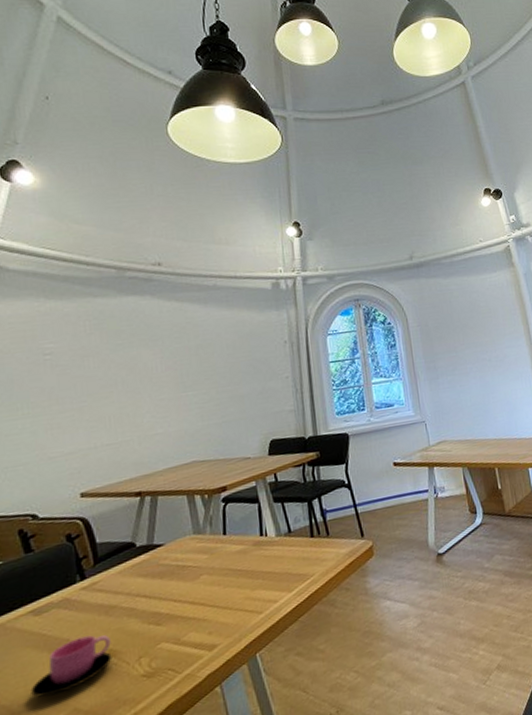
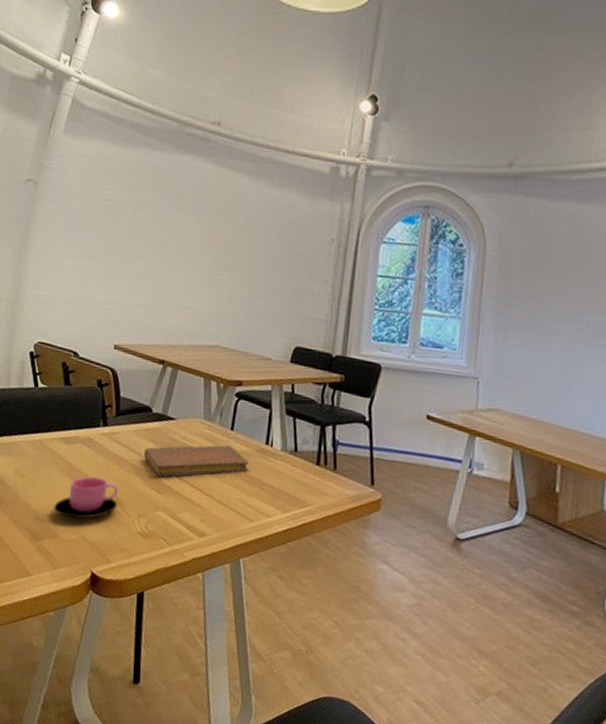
notebook: none [134,549,249,609] -> present [144,444,250,477]

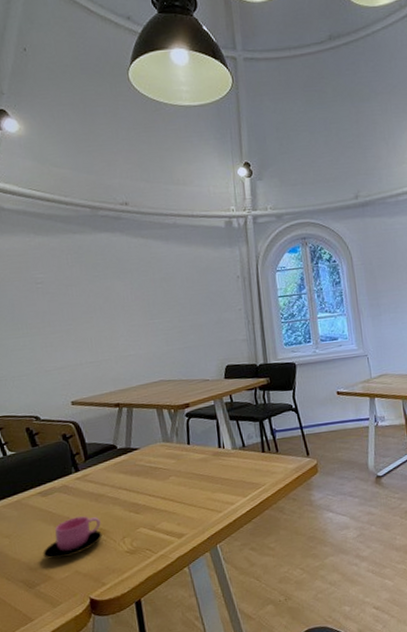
notebook: present [144,444,250,477] -> none [117,457,209,500]

